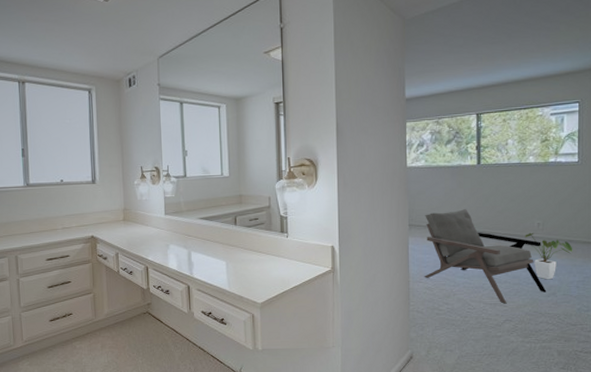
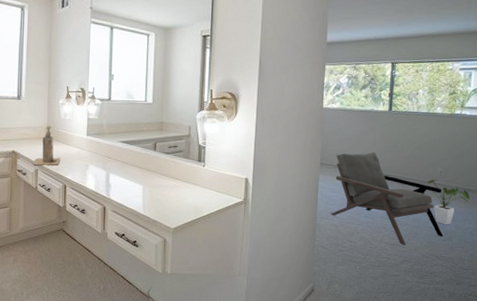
soap dispenser: none [111,208,141,250] -> present [31,126,61,166]

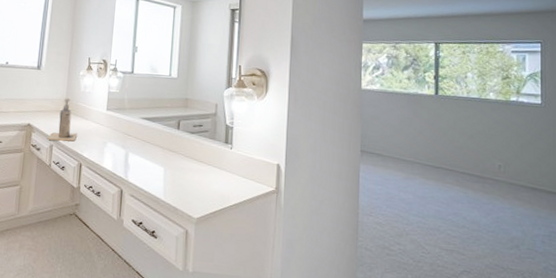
armchair: present [330,152,444,245] -> none [374,140,509,252]
house plant: present [427,179,471,225] -> none [485,174,538,230]

